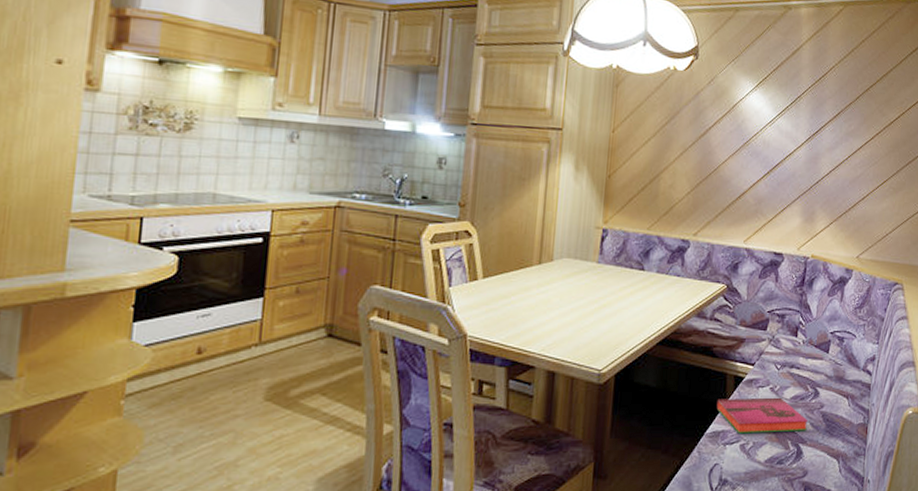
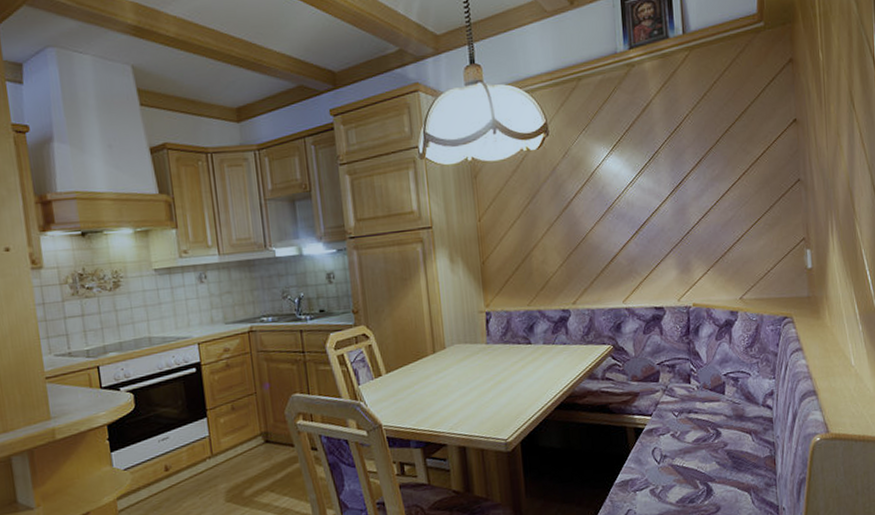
hardback book: present [716,397,808,434] -> none [621,441,714,480]

